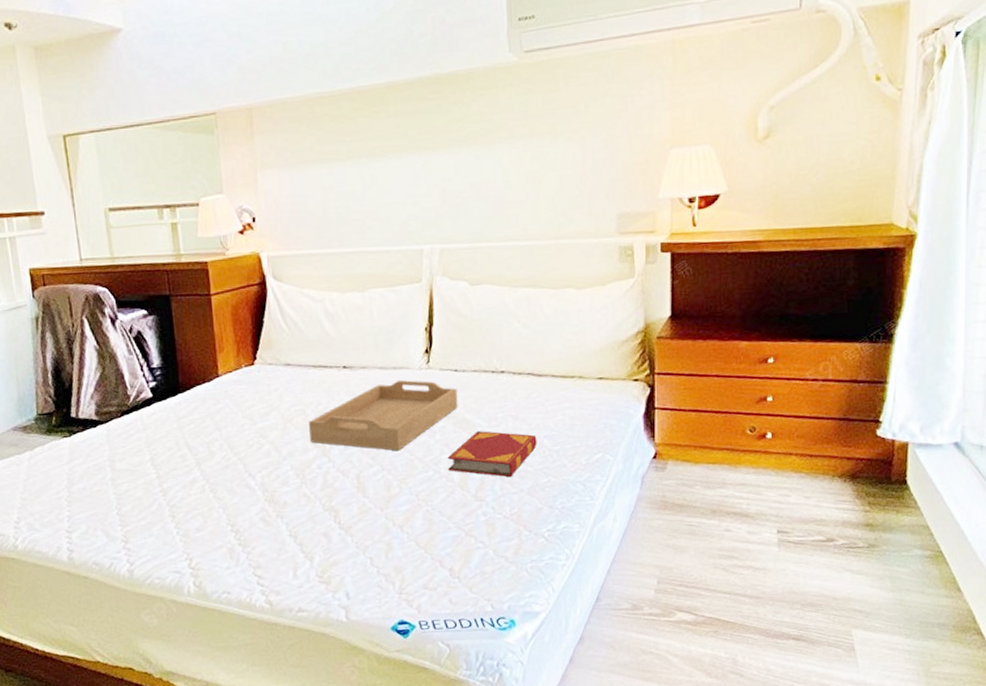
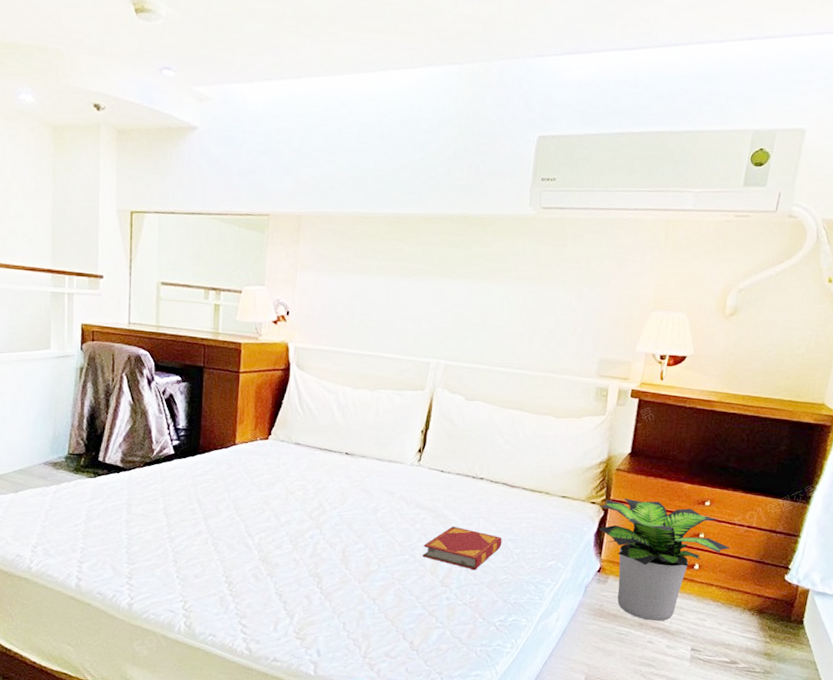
serving tray: present [309,380,458,451] -> none [307,472,441,534]
potted plant: none [644,367,807,506] -> present [598,497,731,622]

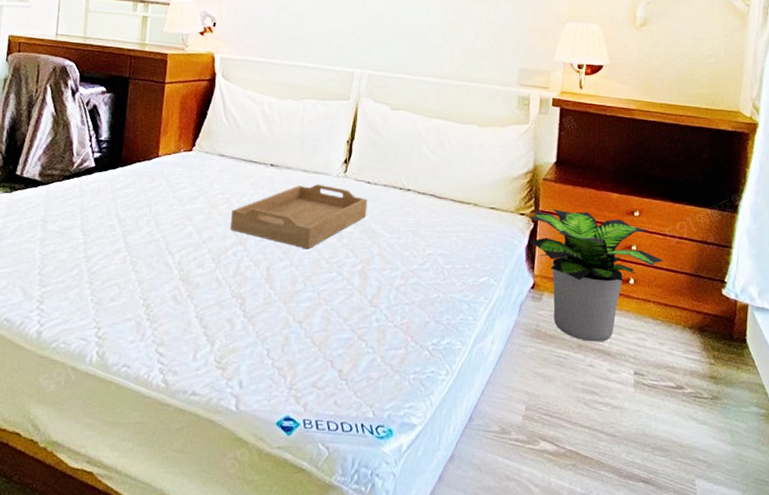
serving tray: none [307,472,441,534] -> present [230,184,368,250]
hardback book: present [422,526,502,570] -> none [350,241,432,288]

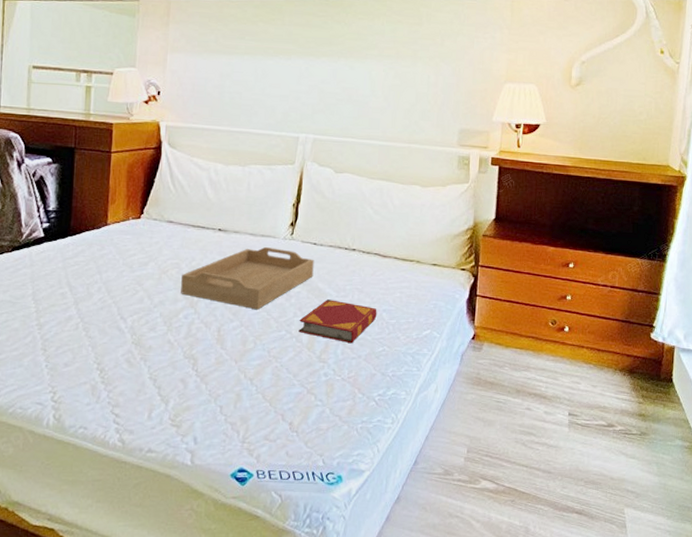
hardback book: none [350,241,432,288] -> present [299,299,377,343]
potted plant: present [529,208,665,342] -> none [469,263,598,387]

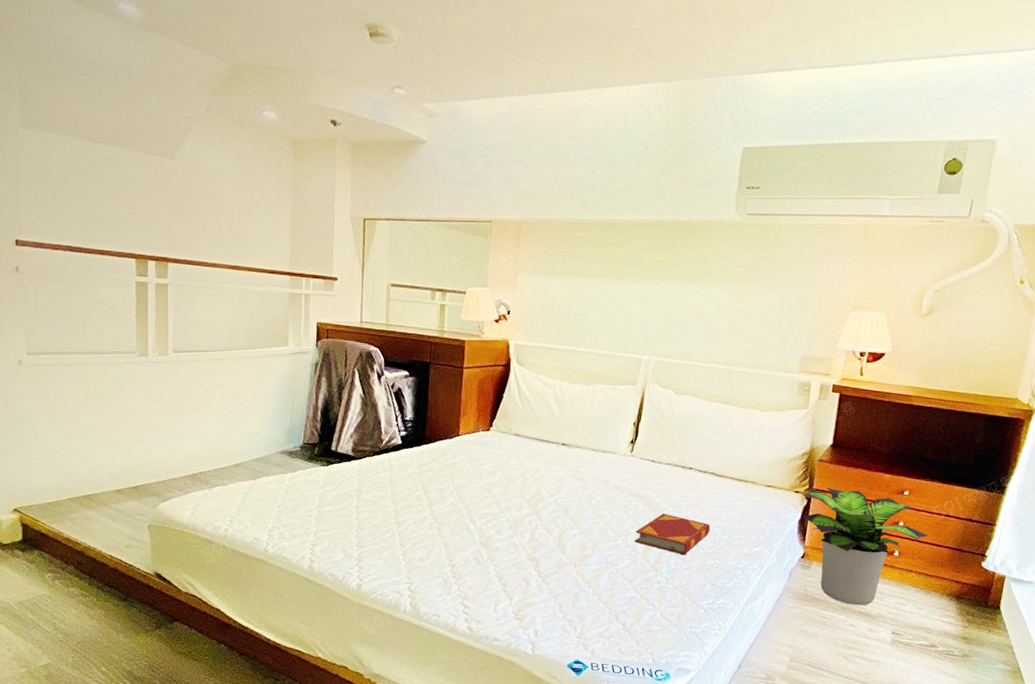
serving tray: present [181,247,314,310] -> none [525,462,652,520]
potted plant: none [469,263,598,387] -> present [802,487,930,606]

